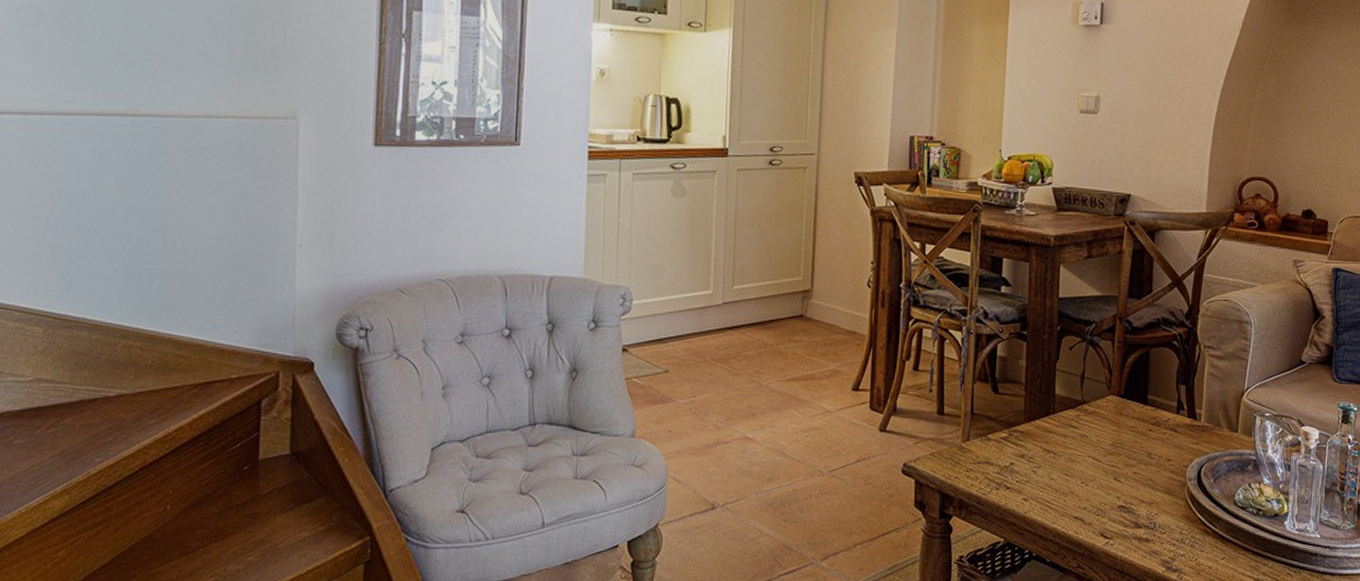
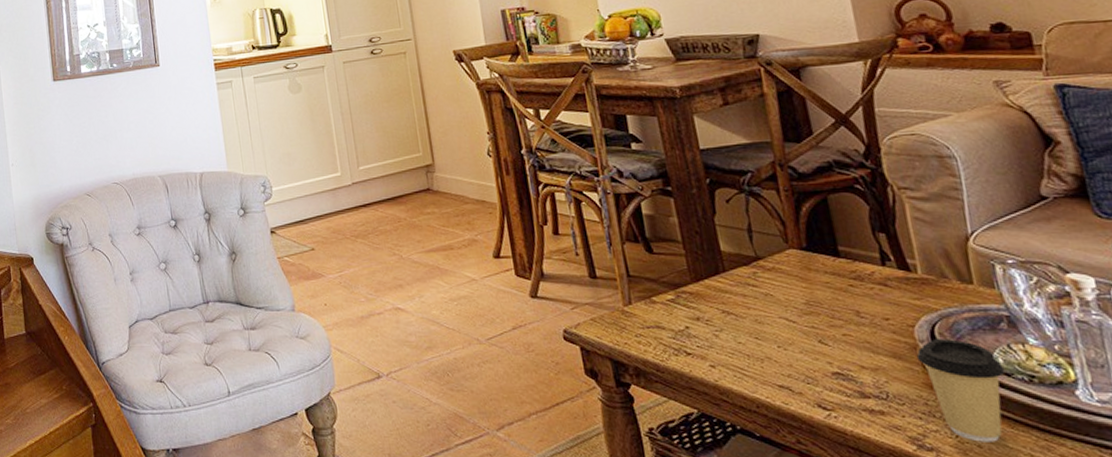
coffee cup: none [1183,478,1242,564] -> present [916,339,1006,442]

